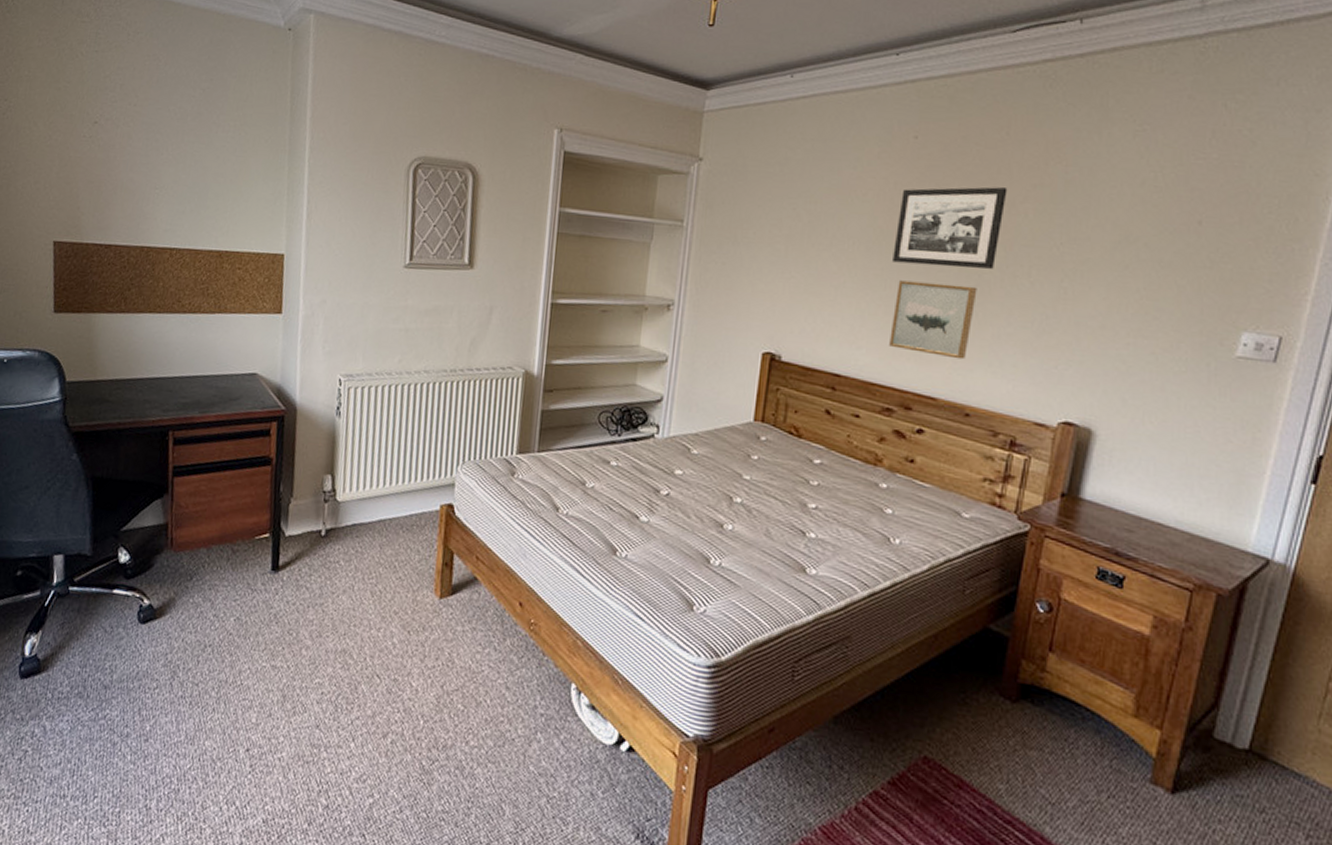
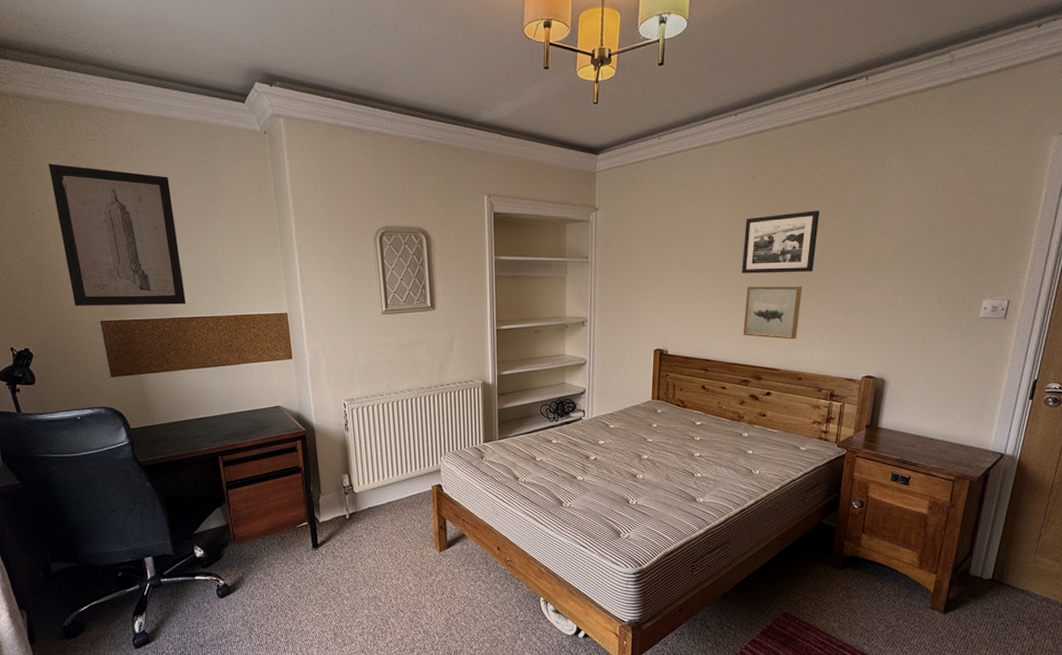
wall art: none [26,45,165,231] -> present [48,163,186,306]

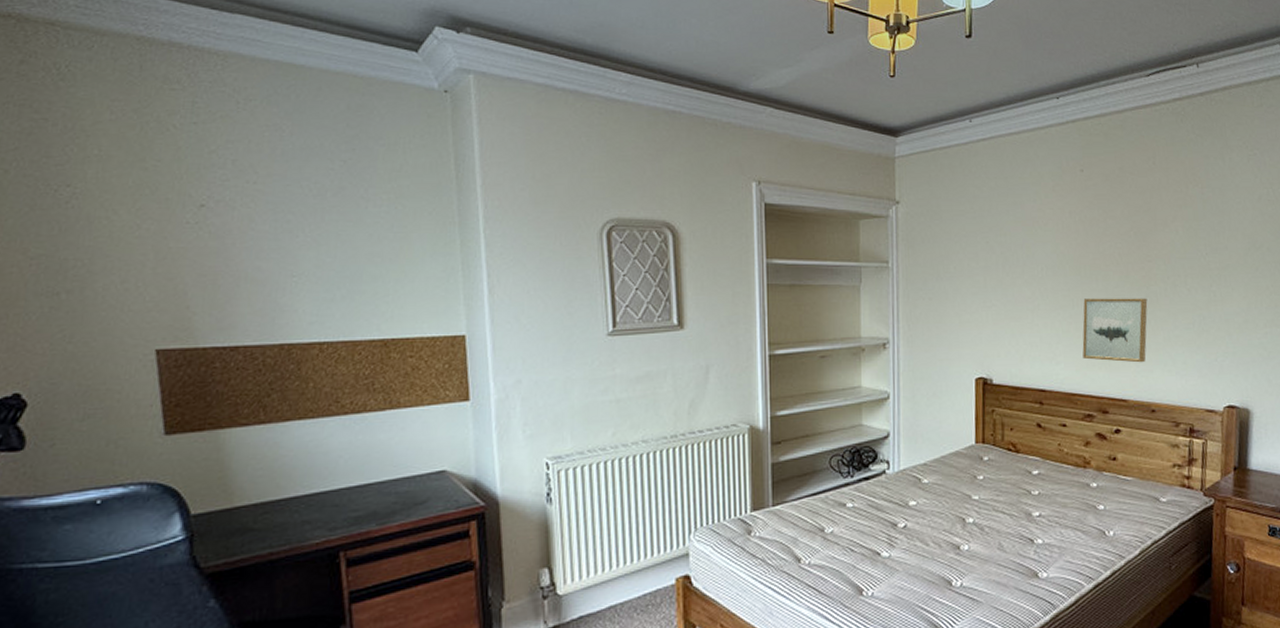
wall art: present [48,163,186,306] -> none [92,119,304,327]
picture frame: present [742,211,820,274] -> none [1075,210,1160,283]

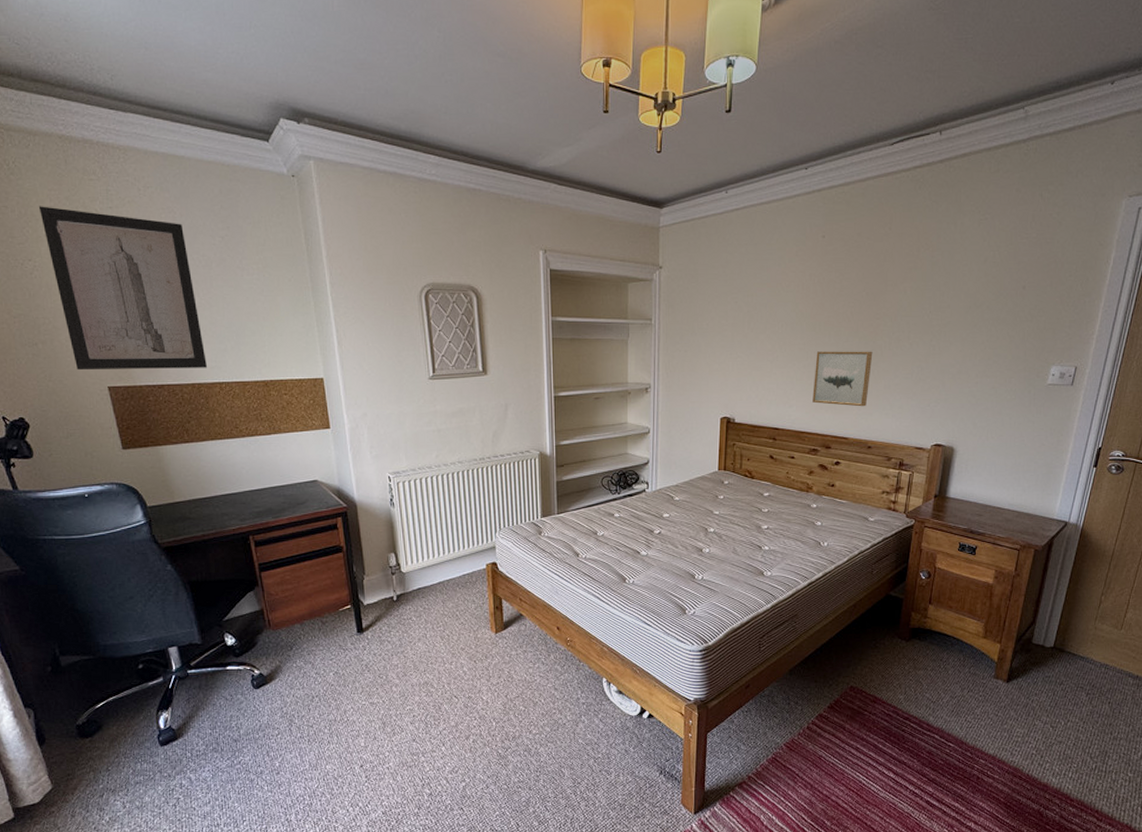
wall art: none [92,119,304,327] -> present [38,206,207,369]

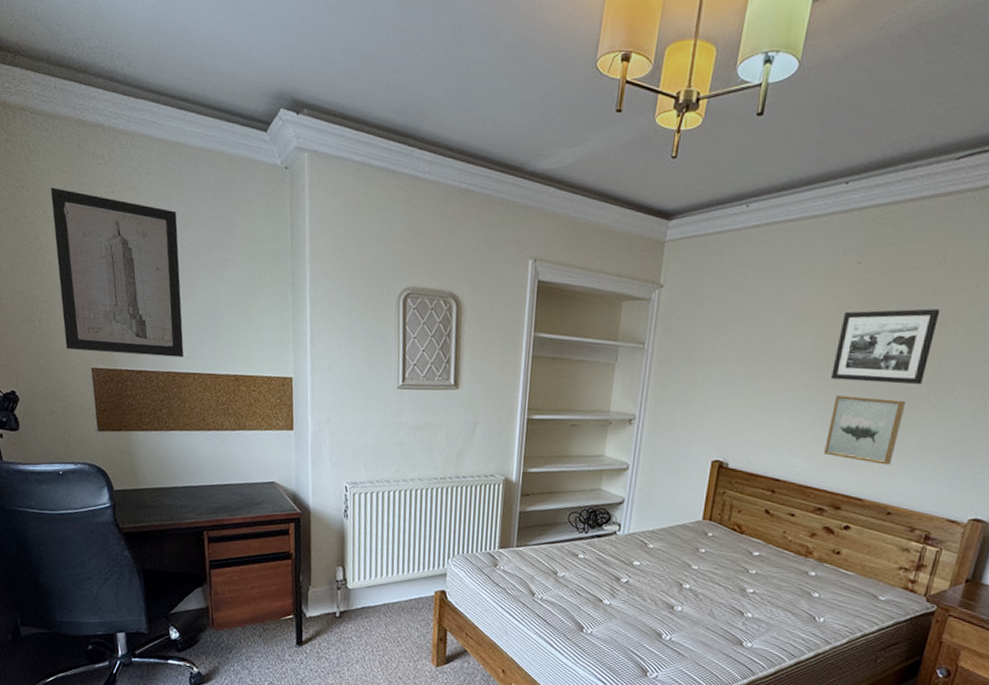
picture frame: none [811,272,892,338] -> present [831,308,940,385]

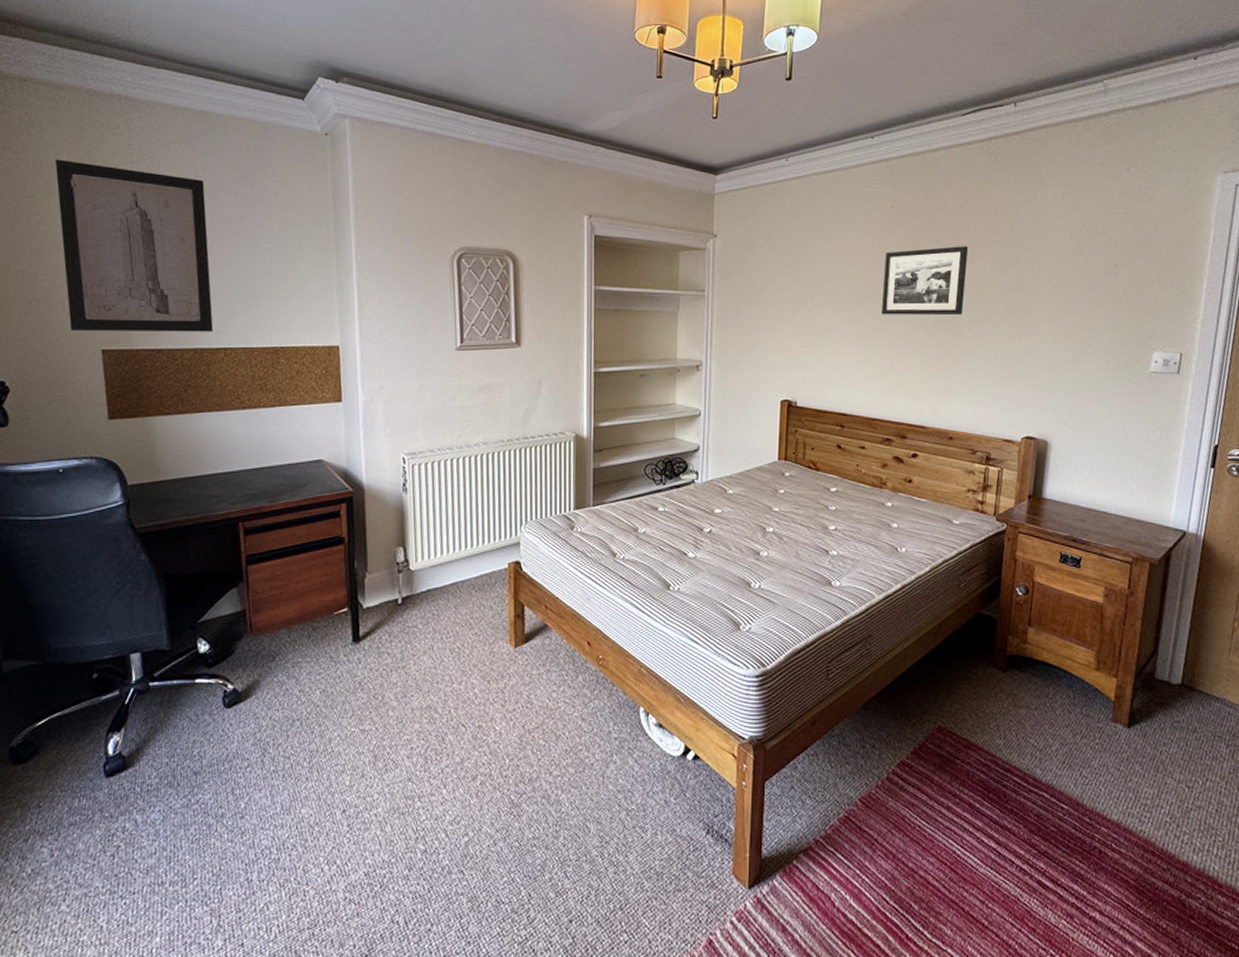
wall art: present [824,395,906,465] -> none [884,330,951,392]

